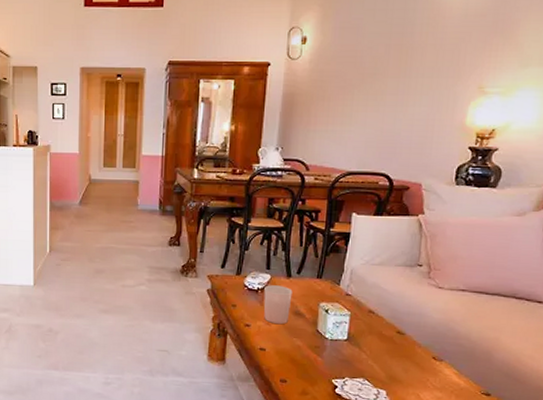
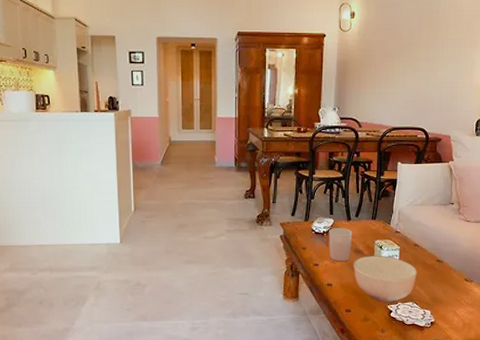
bowl: none [291,319,372,377] -> present [353,255,418,303]

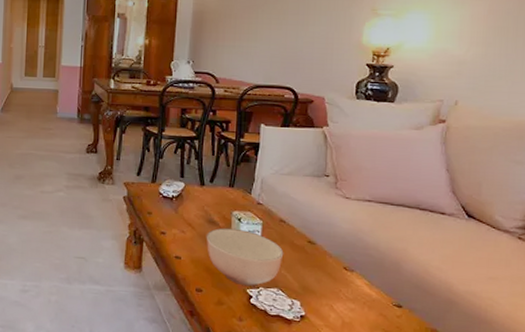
candle holder: present [329,228,353,262] -> none [178,193,206,233]

